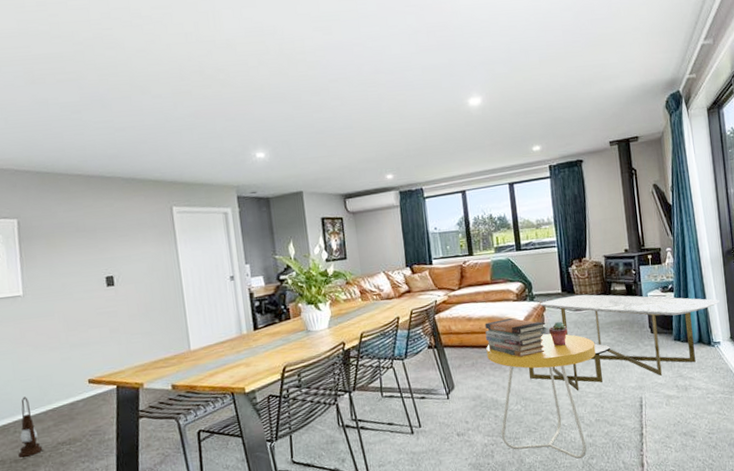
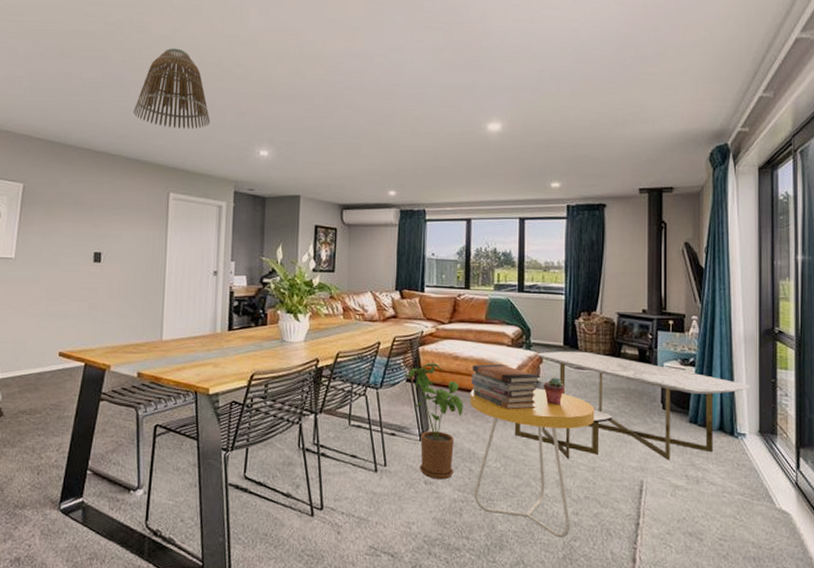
lamp shade: none [120,60,202,142] -> present [133,48,211,129]
house plant: none [425,327,483,430] -> present [403,363,464,480]

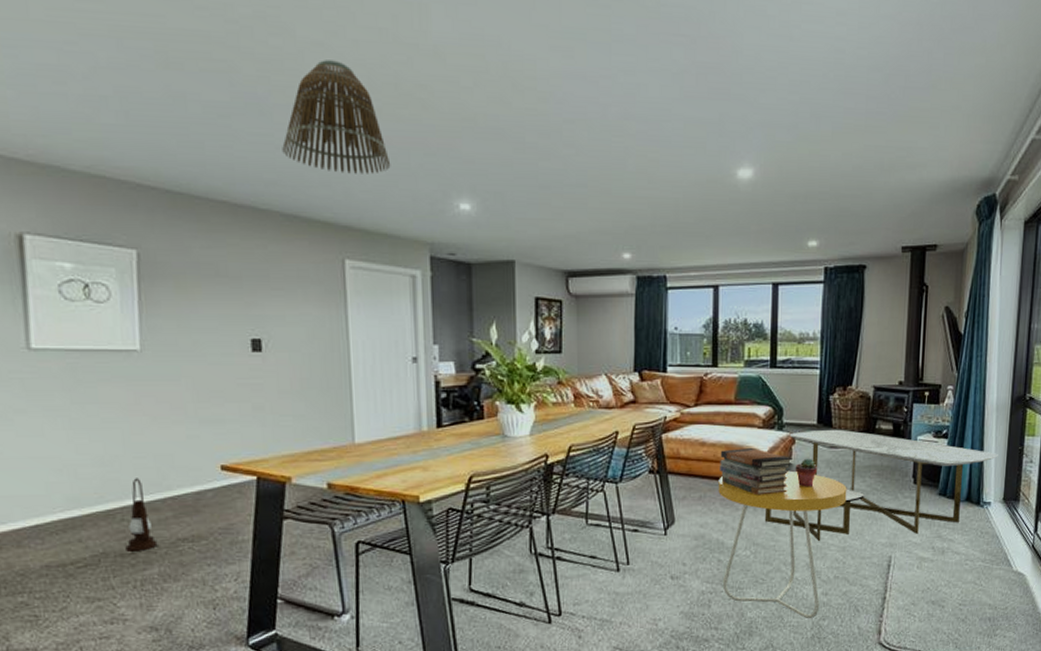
house plant: present [403,363,464,480] -> none [645,451,711,573]

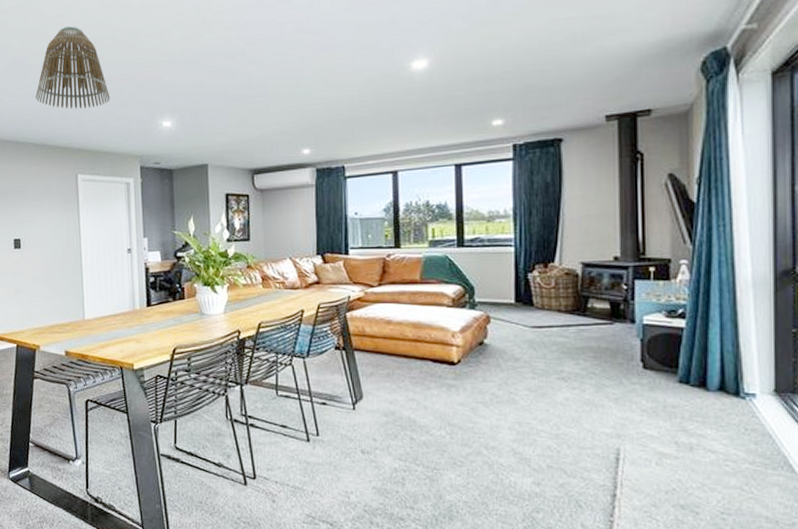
side table: present [718,470,847,619] -> none [407,350,557,510]
book stack: present [720,448,792,496] -> none [407,327,488,375]
coffee table: present [764,429,998,542] -> none [459,308,761,427]
potted succulent: present [795,458,818,487] -> none [492,338,519,368]

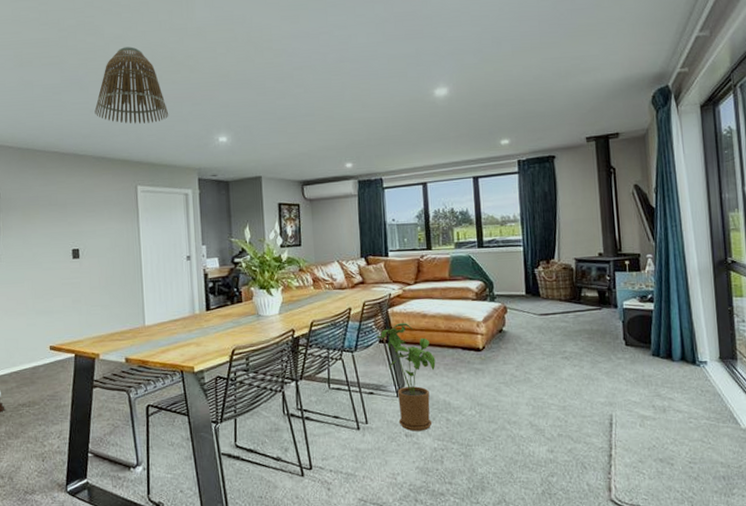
house plant: none [331,329,400,449] -> present [376,323,436,432]

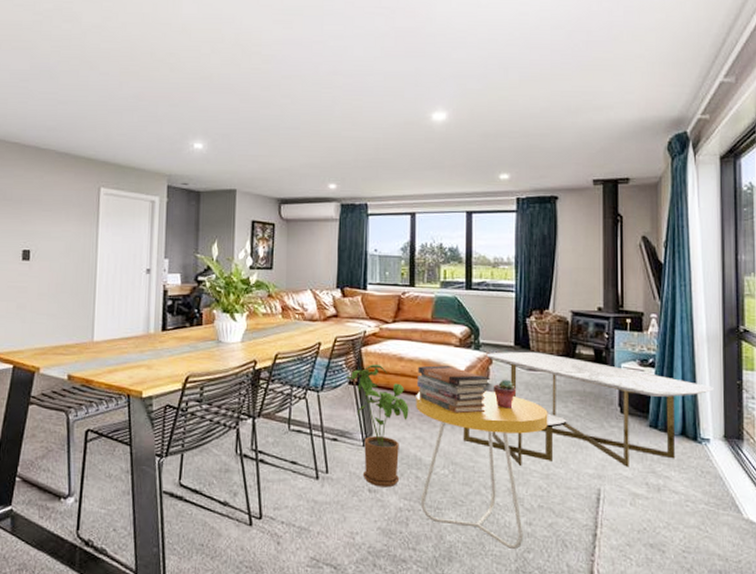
lamp shade: present [94,46,169,124] -> none [63,38,143,121]
book stack: none [440,318,506,360] -> present [417,365,490,414]
side table: none [441,337,562,476] -> present [416,390,548,550]
coffee table: none [485,298,708,402] -> present [463,351,714,467]
potted succulent: none [509,325,531,352] -> present [493,379,517,409]

